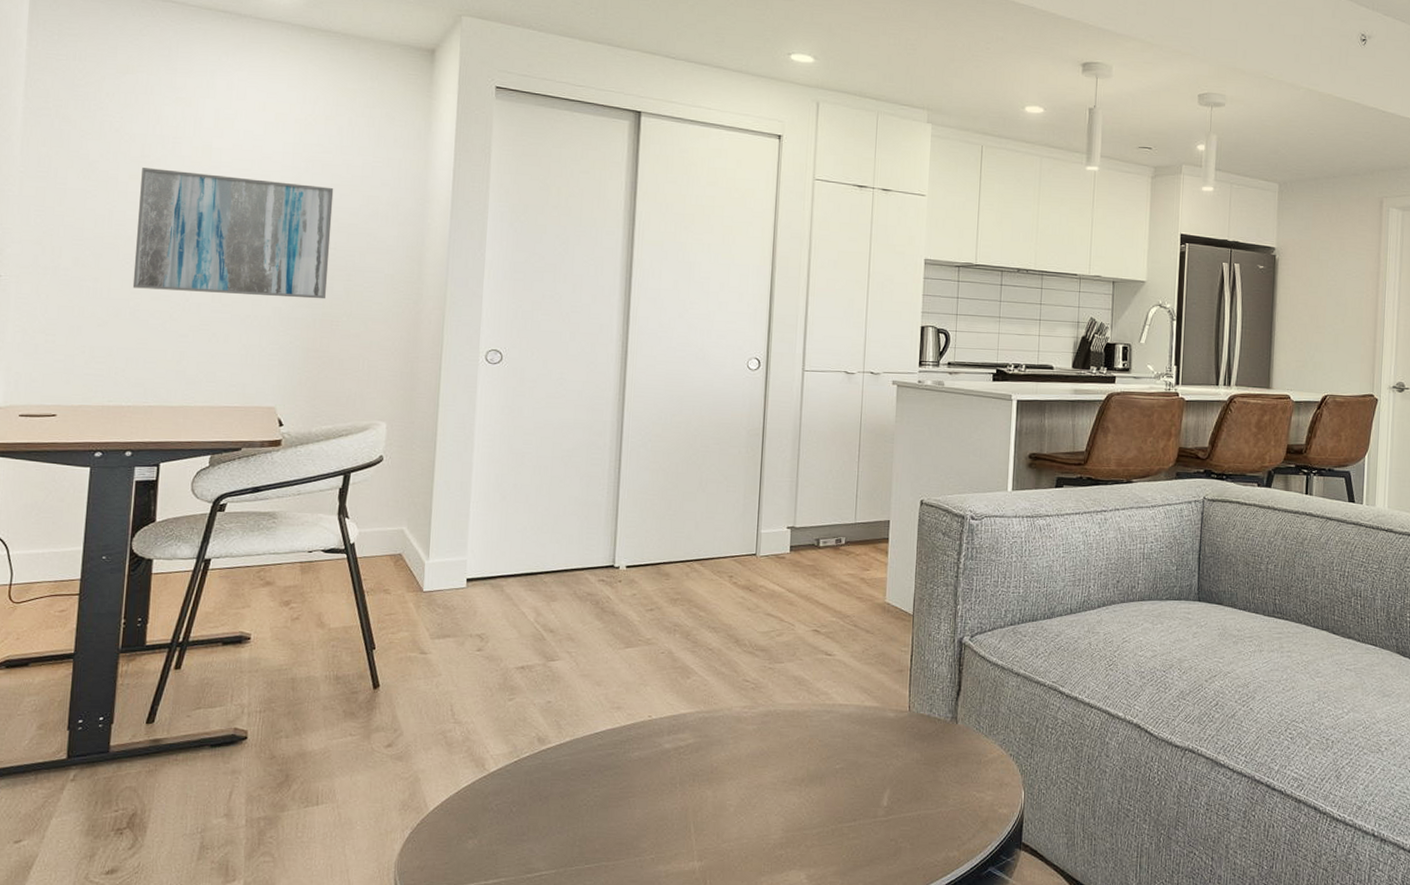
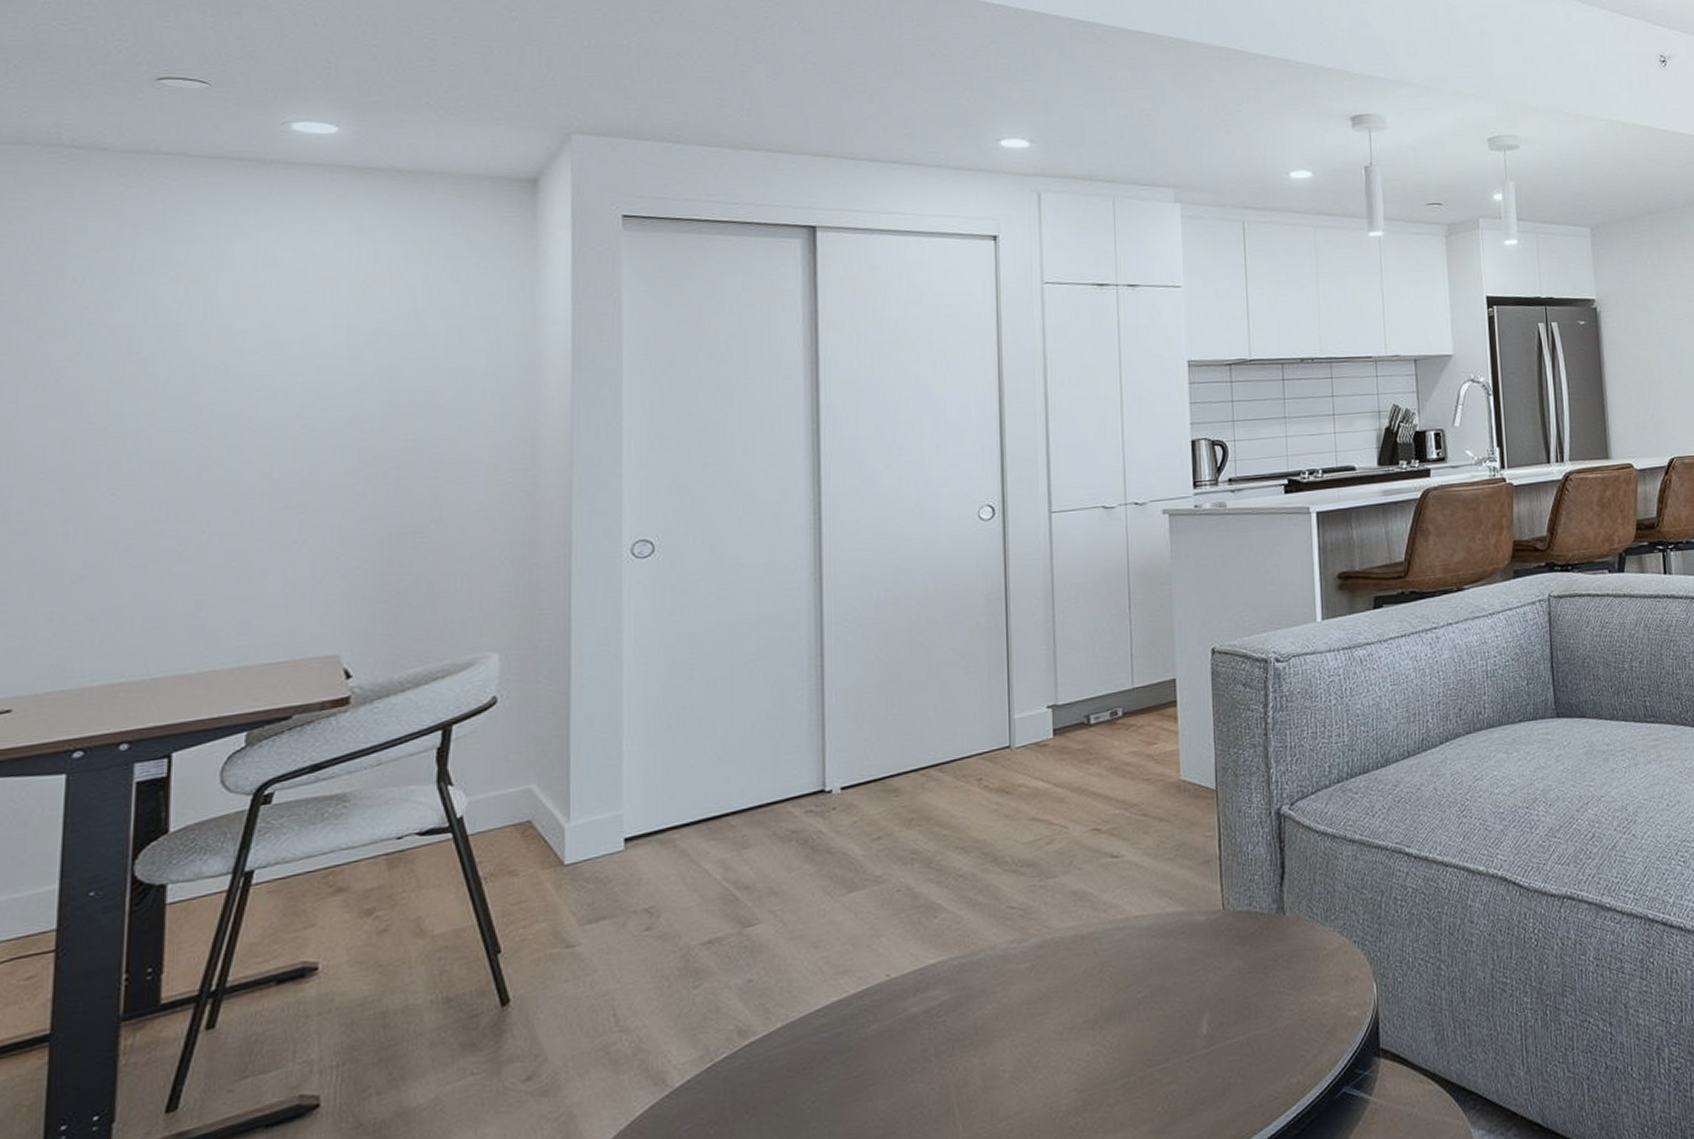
wall art: present [132,168,334,299] -> none [121,363,408,526]

